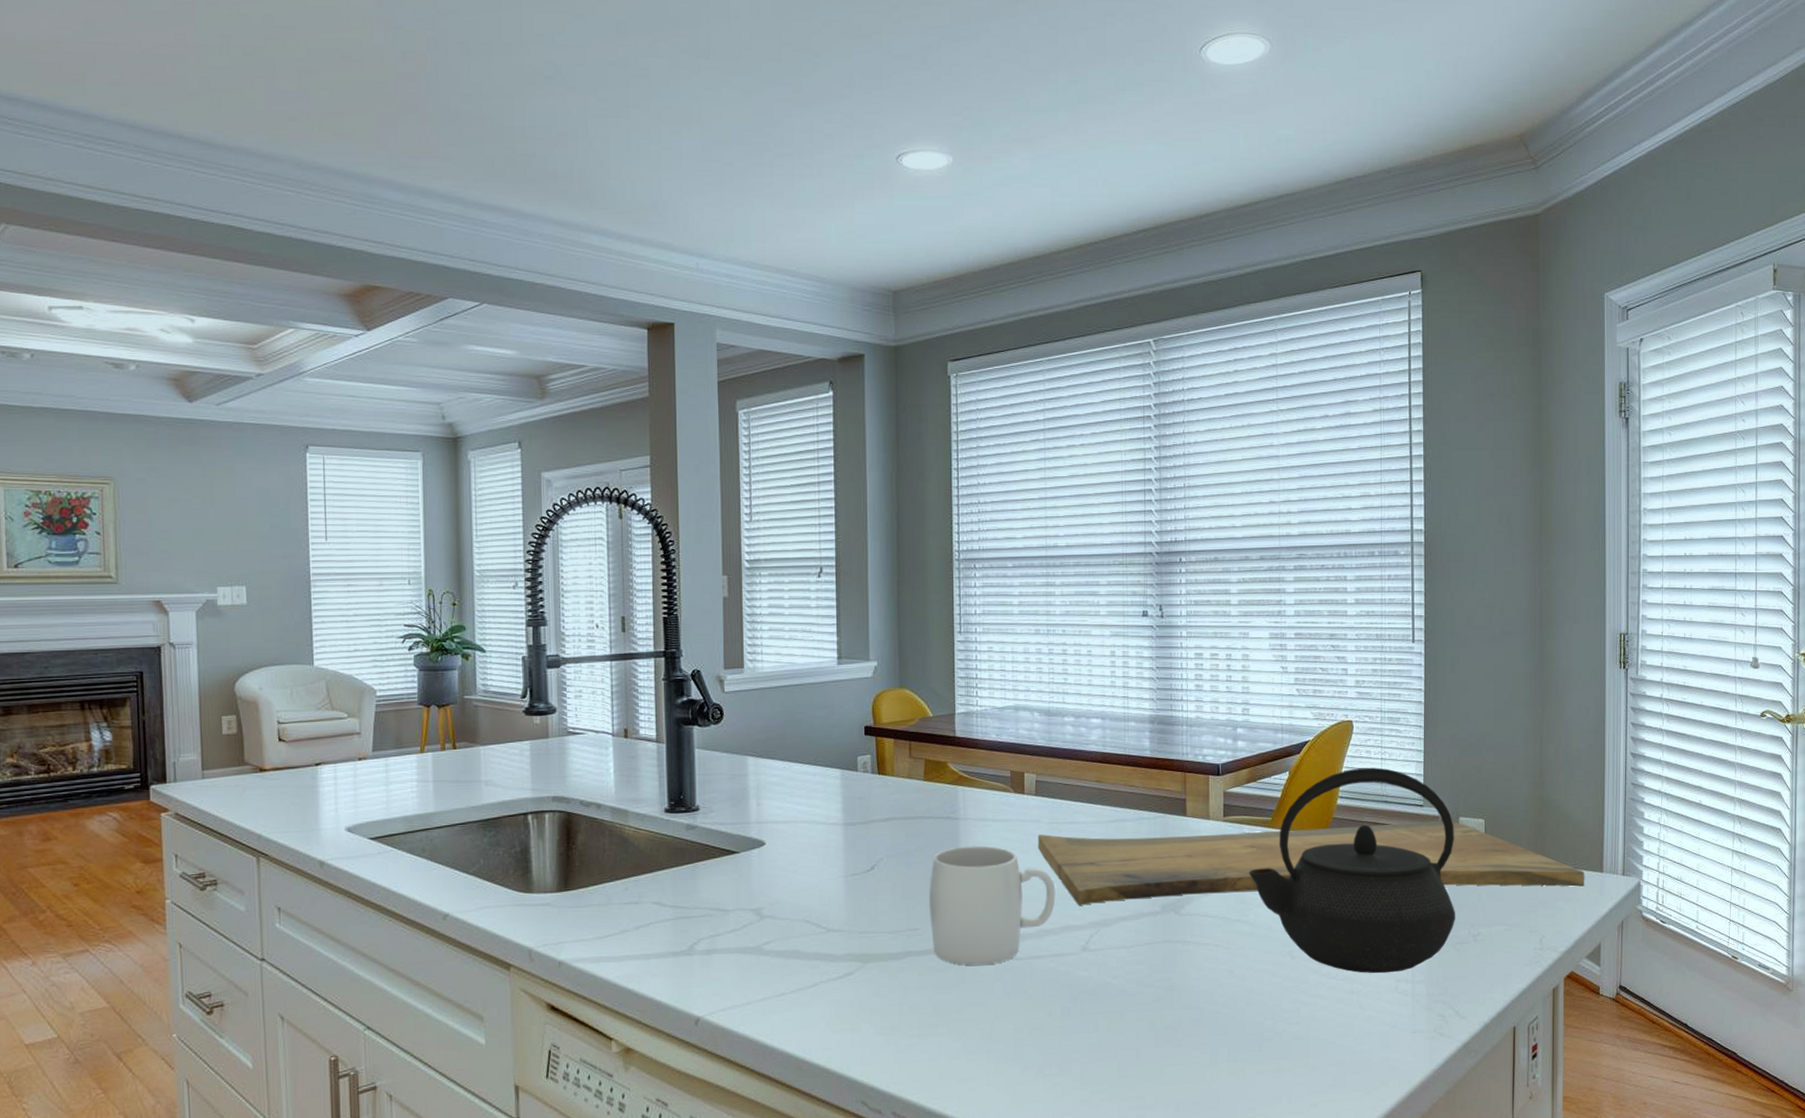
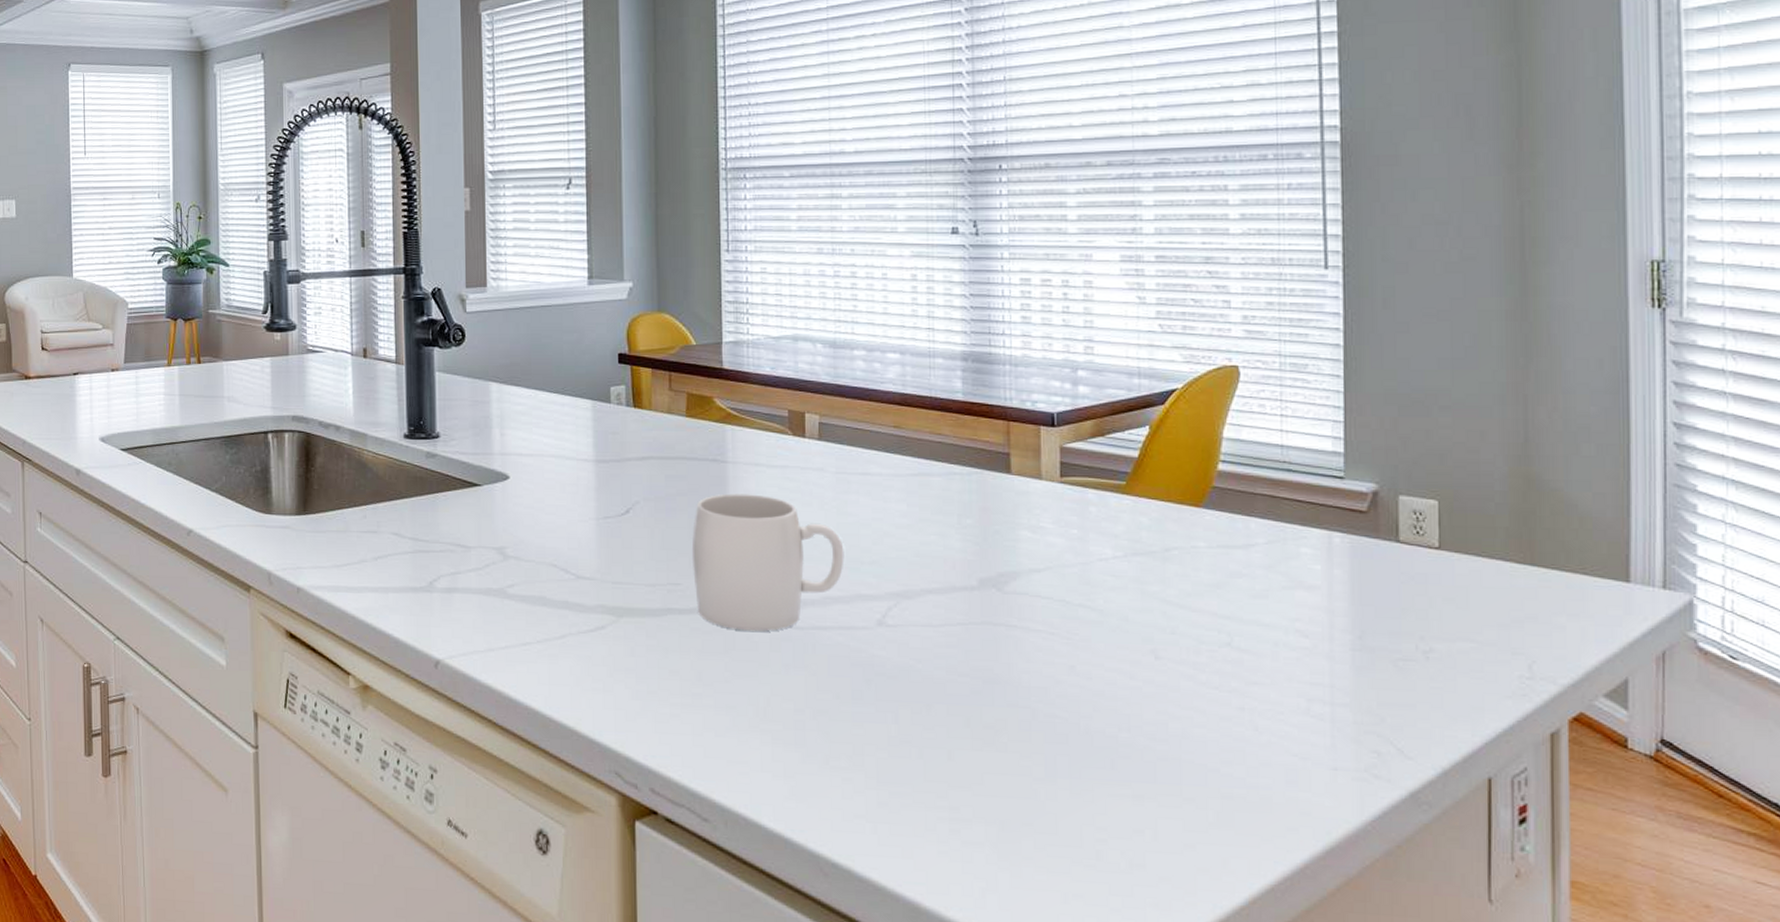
cutting board: present [1037,820,1584,906] -> none [821,484,1599,599]
kettle: present [1248,767,1456,974] -> none [1094,426,1397,689]

